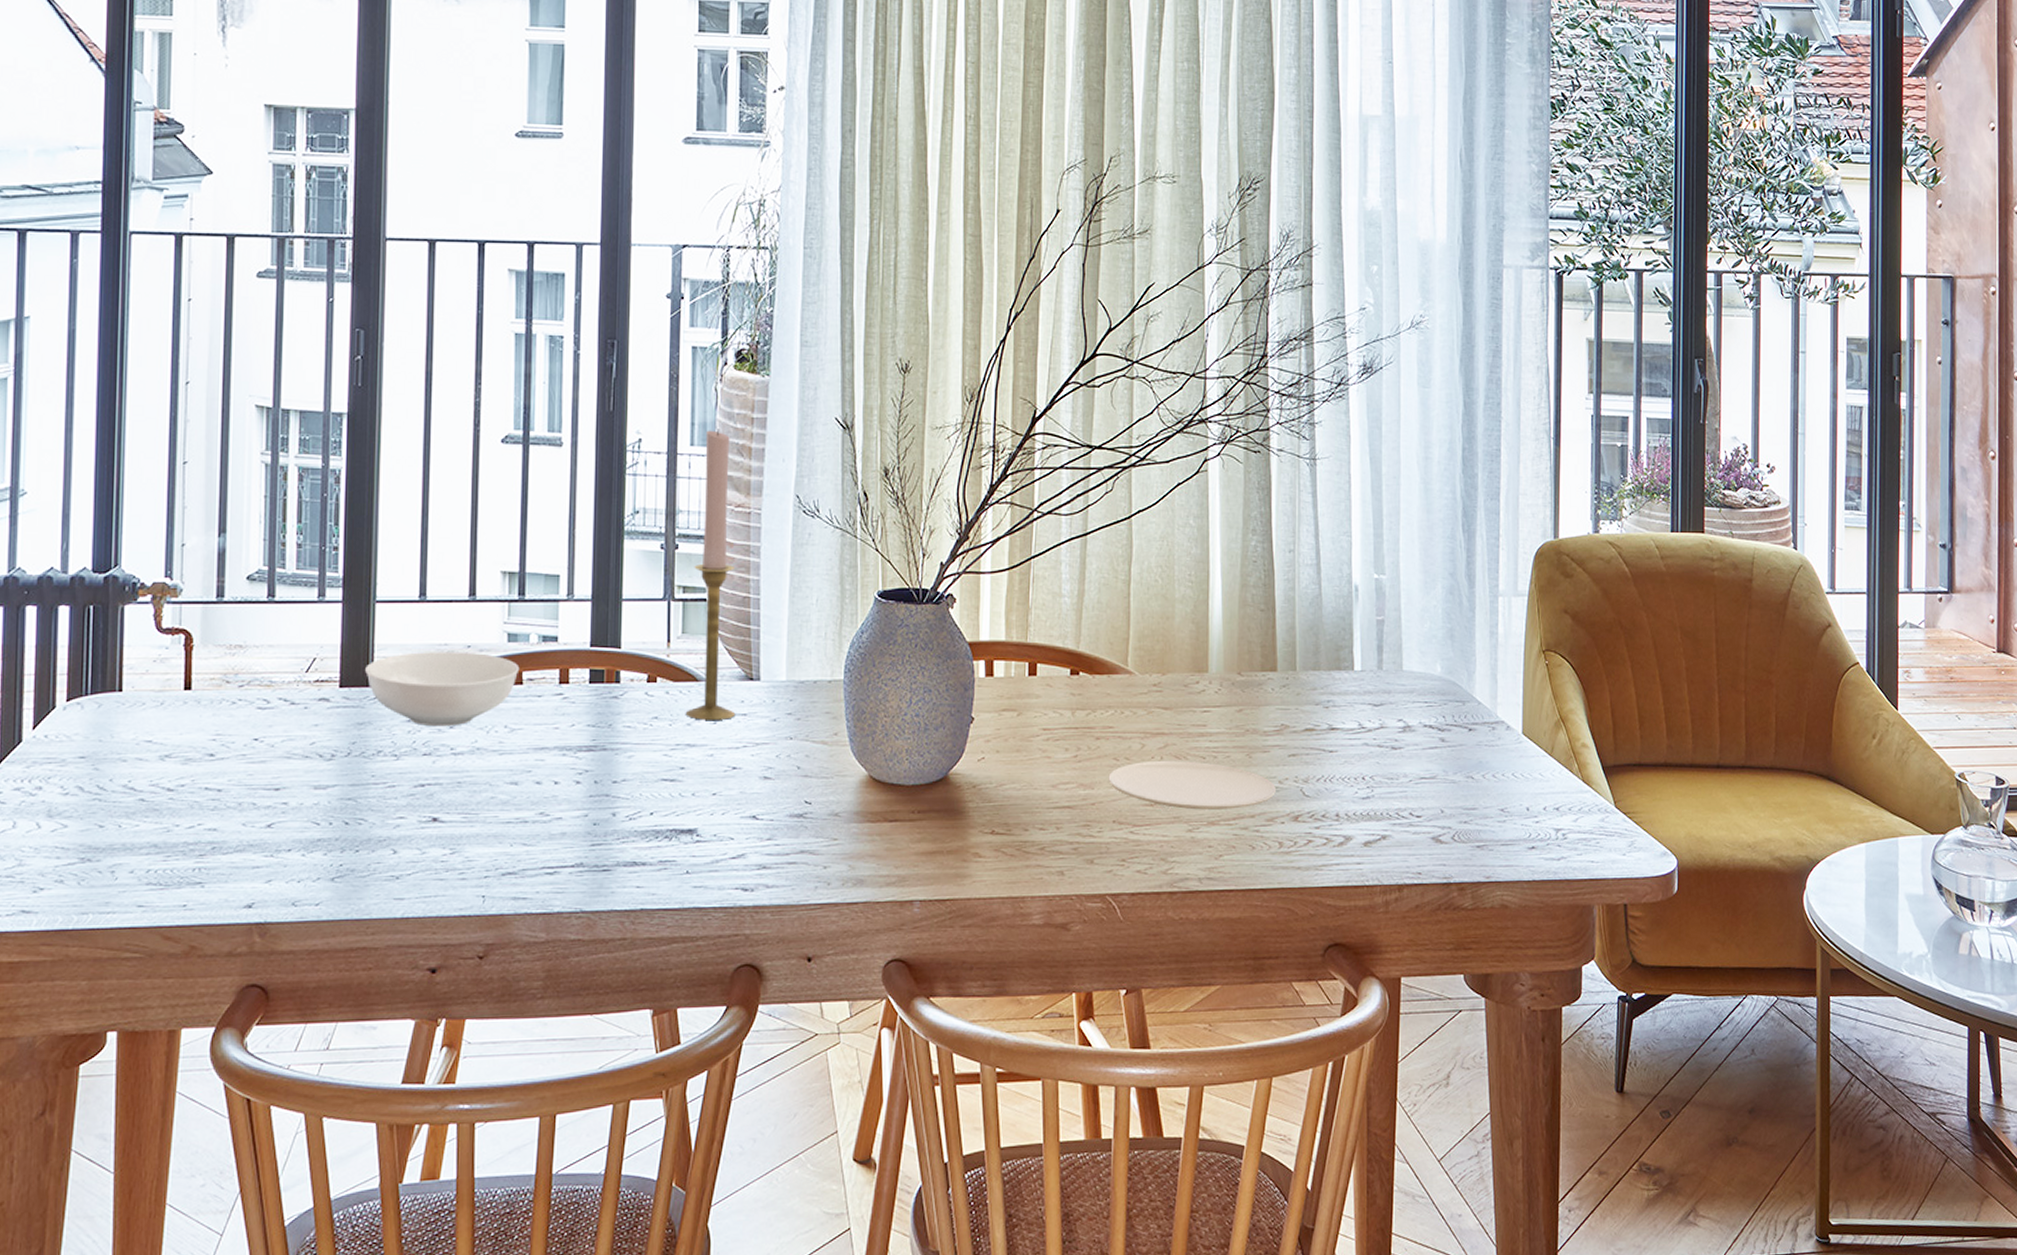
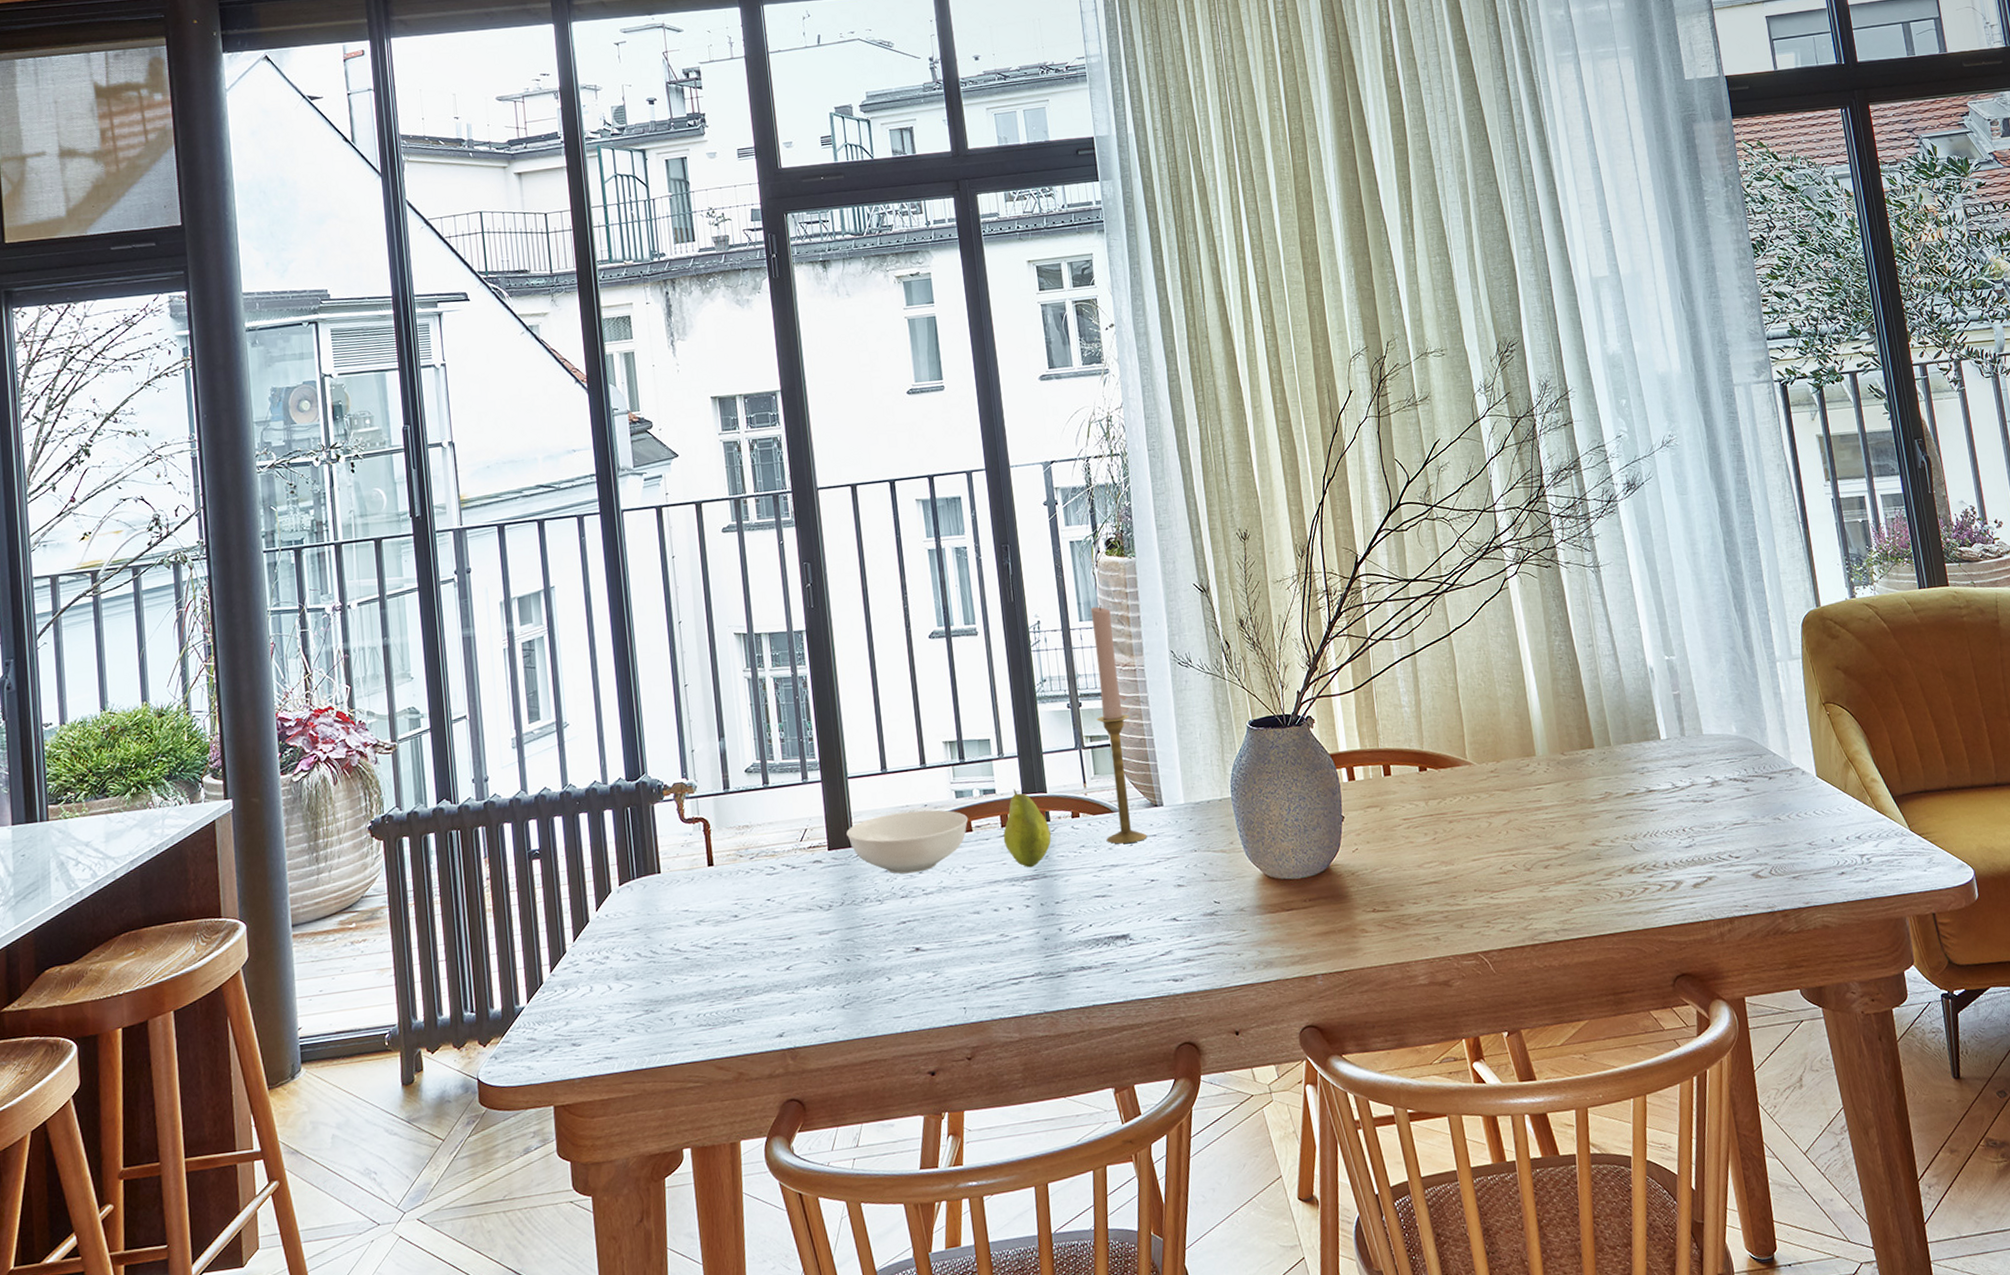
fruit: none [559,639,618,737] -> present [1003,789,1051,868]
plate: present [1108,760,1277,810] -> none [1464,831,1611,873]

